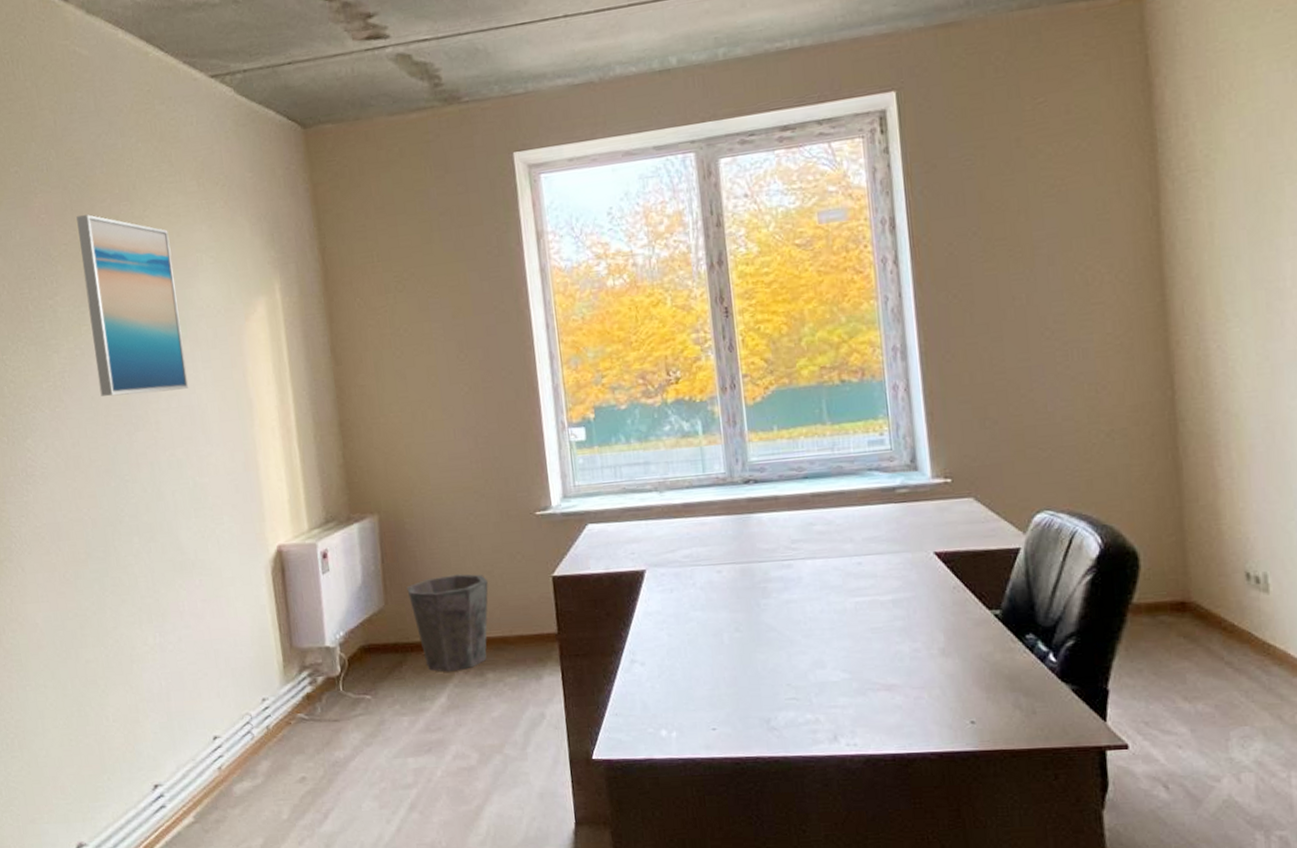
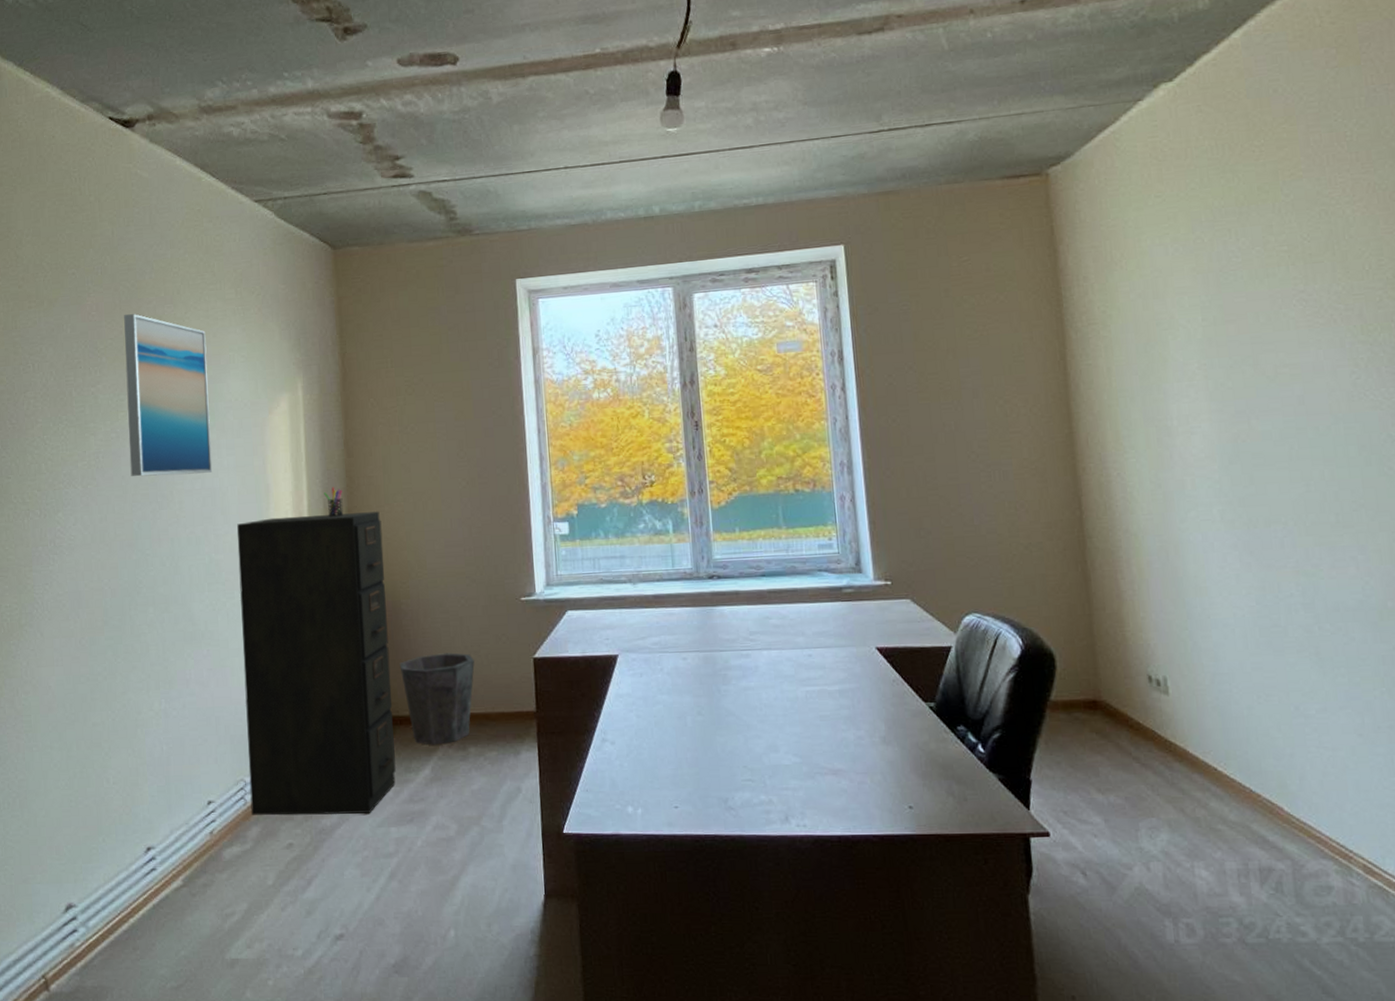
filing cabinet: none [220,424,410,750] -> present [237,511,396,816]
pen holder: none [312,399,336,432] -> present [324,487,344,517]

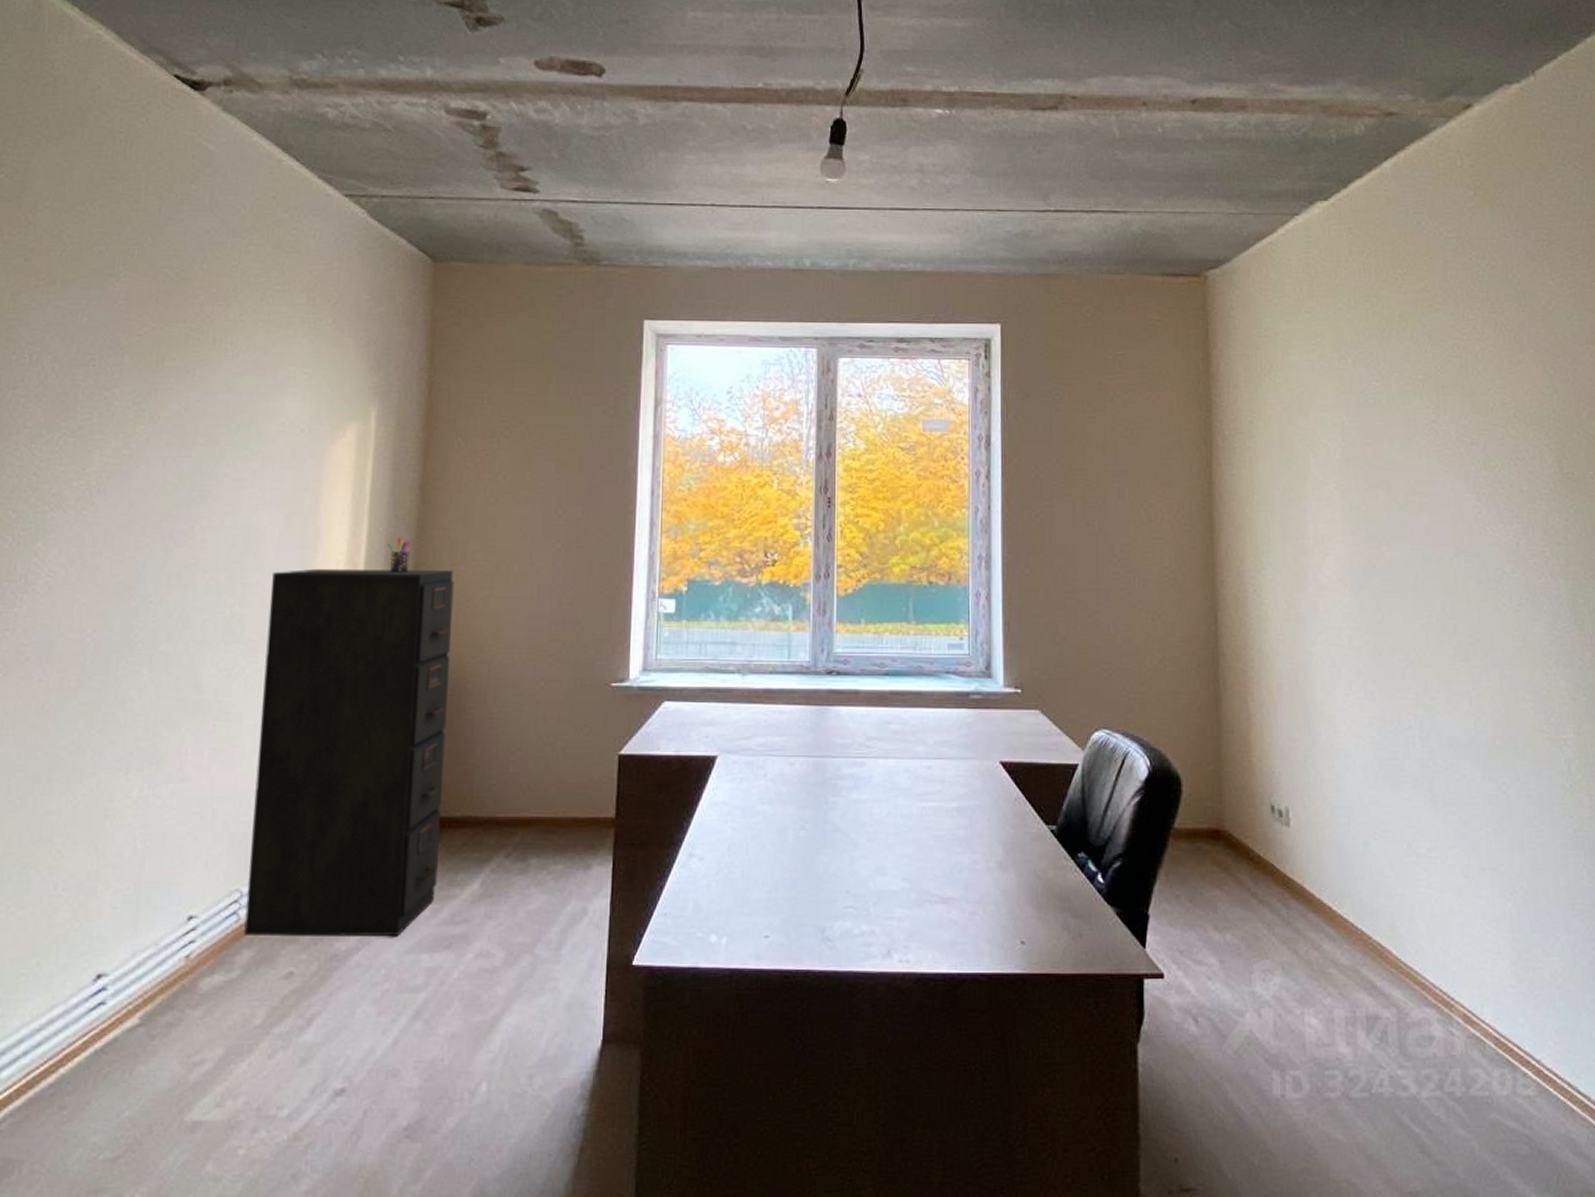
wall art: present [124,314,213,477] -> none [141,308,263,508]
waste bin: present [399,653,475,745] -> none [456,744,548,854]

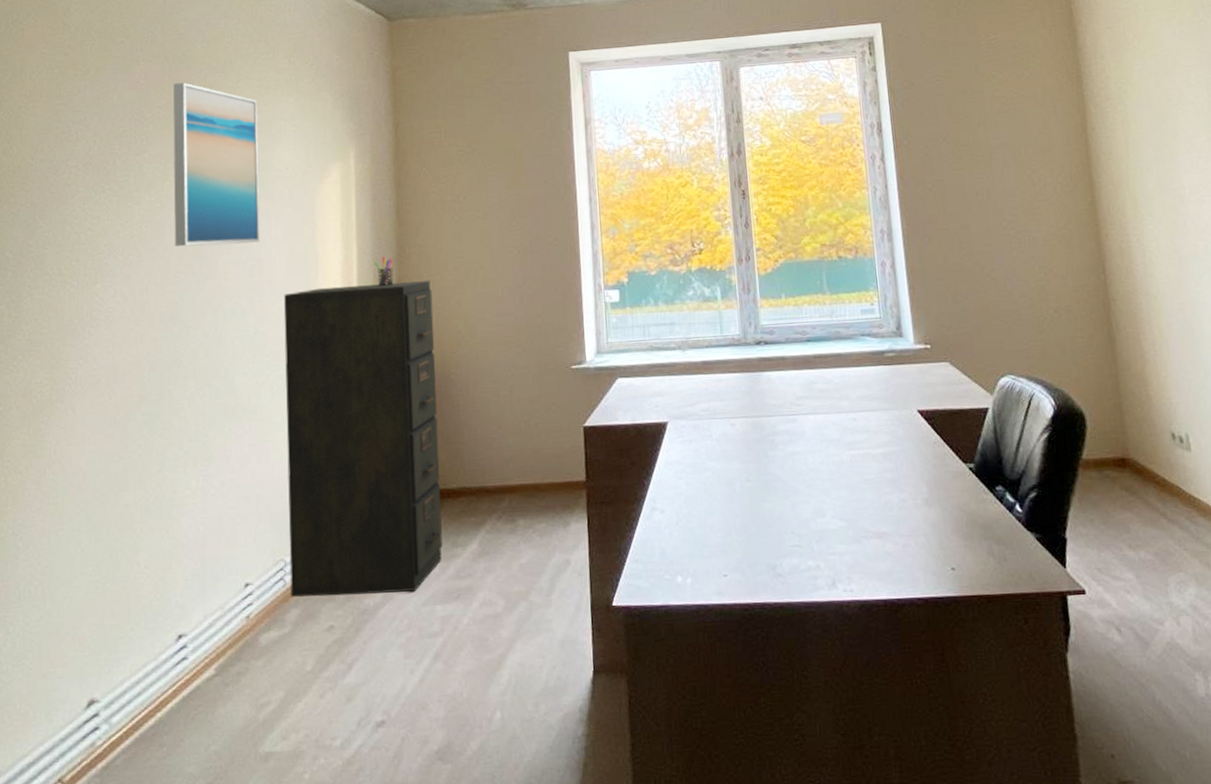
wall art: none [141,308,263,508] -> present [173,82,260,247]

